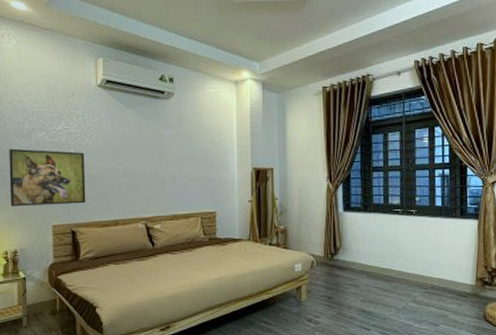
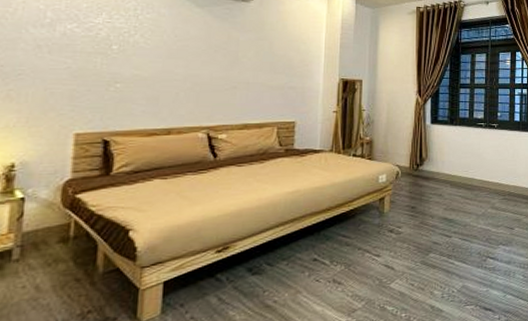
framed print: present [9,148,86,206] -> none [11,39,133,109]

